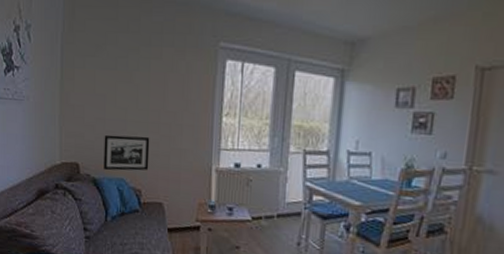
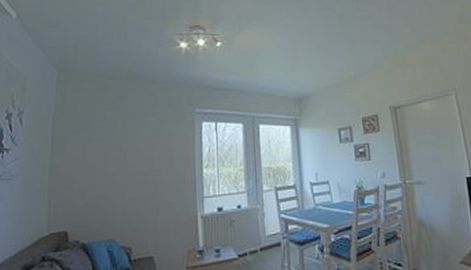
picture frame: present [103,134,150,171] -> none [93,195,138,234]

